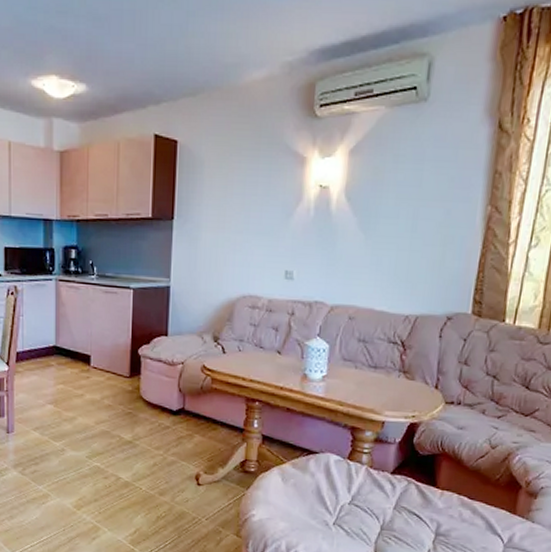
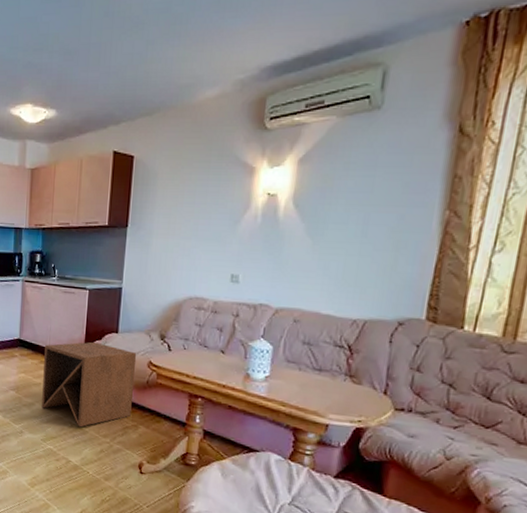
side table: none [85,346,189,441] -> present [41,341,137,427]

